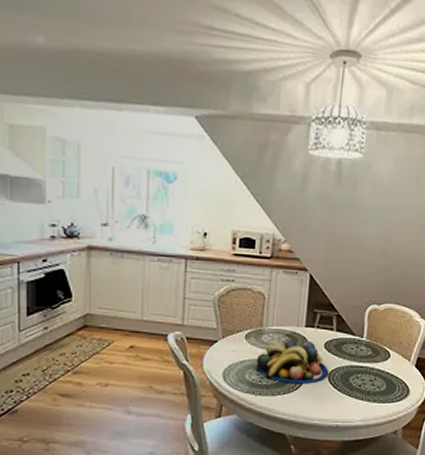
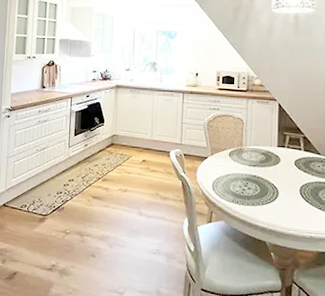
fruit bowl: present [255,339,329,384] -> none [238,157,301,197]

